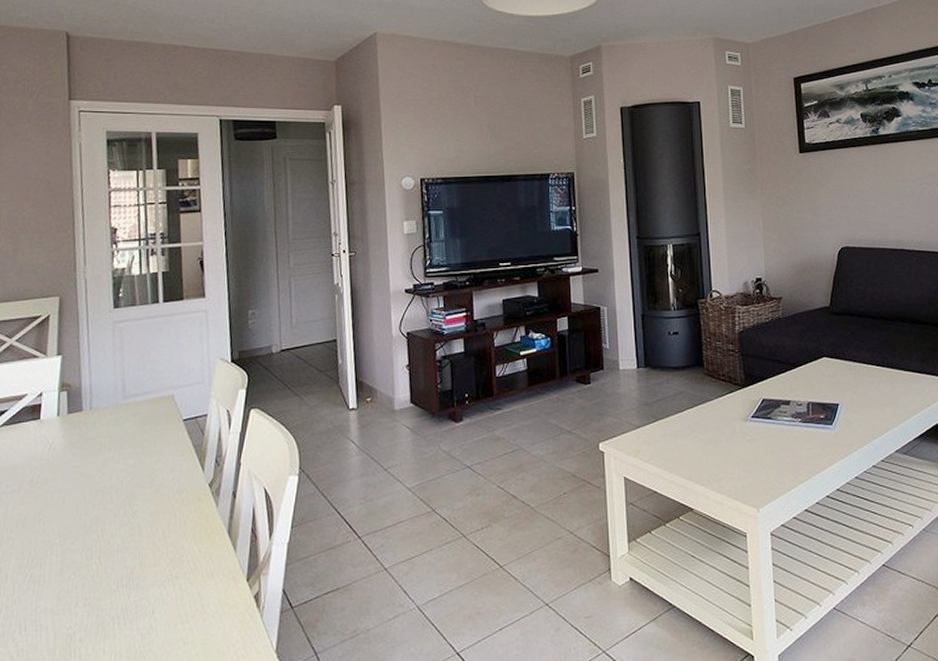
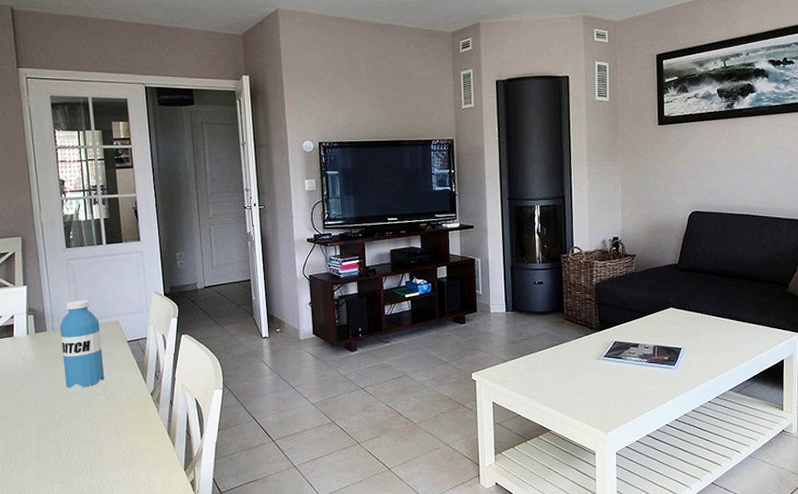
water bottle: none [99,371,152,481] -> present [60,300,105,388]

